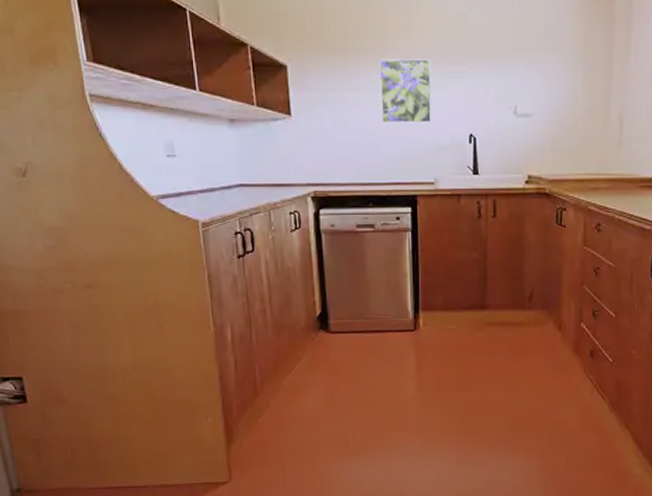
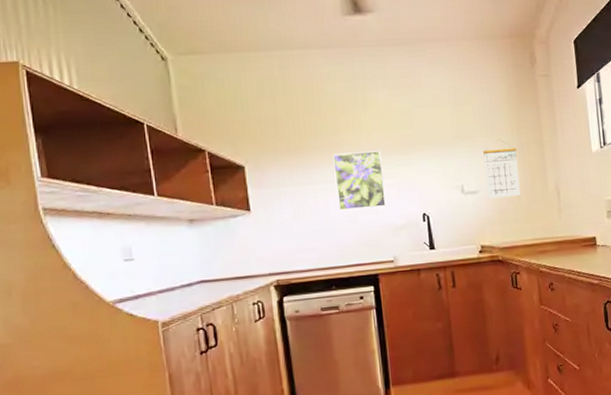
calendar: none [542,55,582,125] -> present [483,139,521,199]

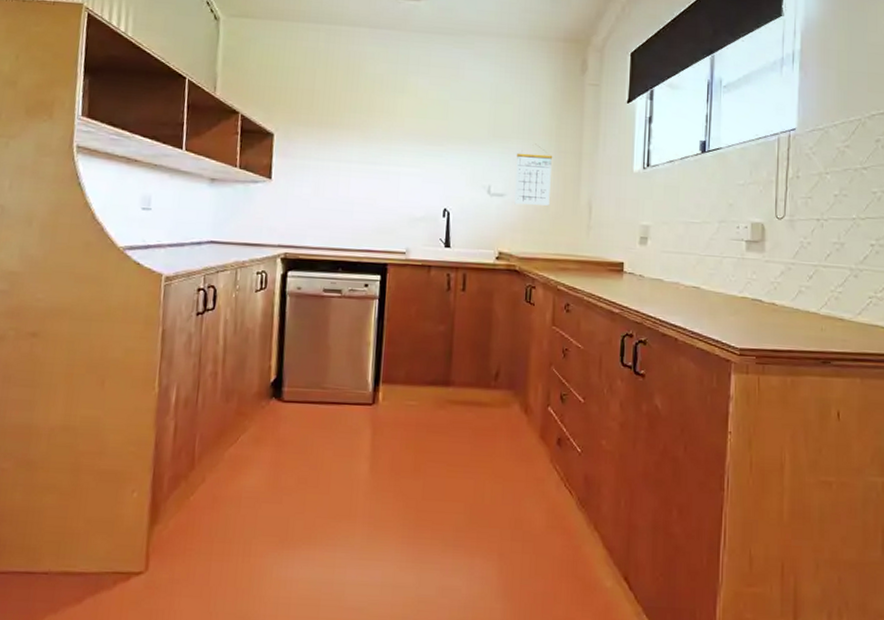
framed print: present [333,151,387,211] -> none [359,134,411,196]

